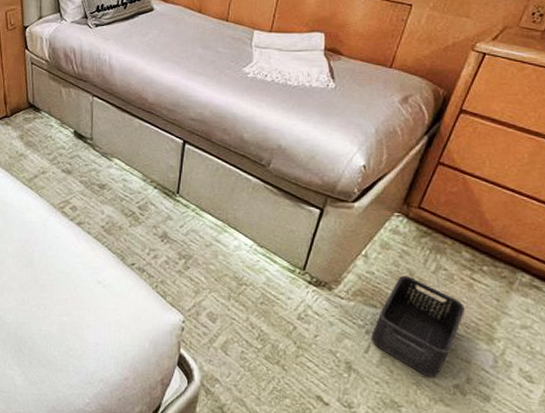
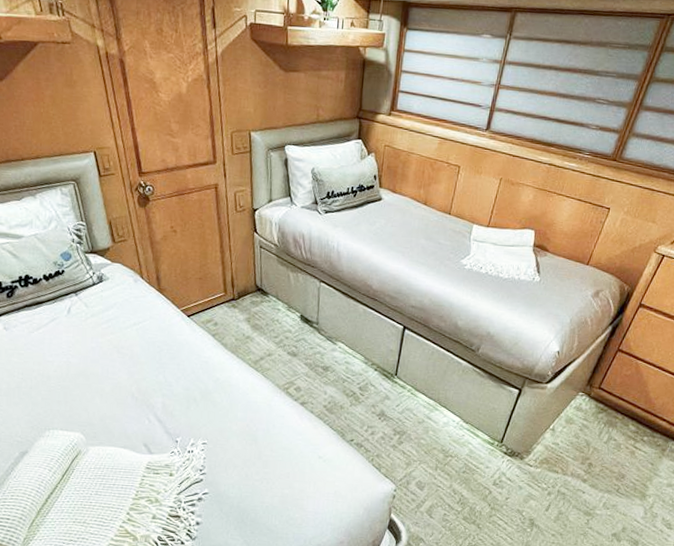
storage bin: present [370,275,465,377] -> none [551,445,627,528]

